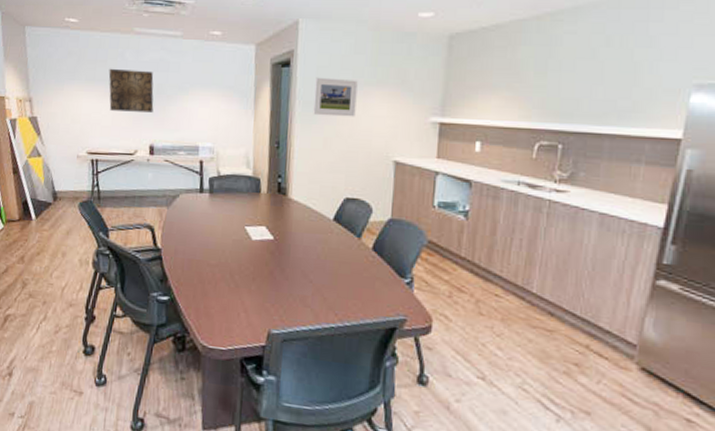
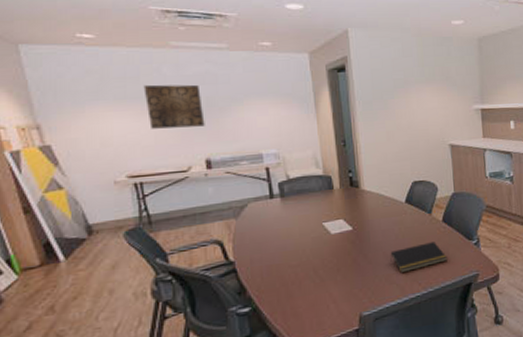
notepad: none [308,270,372,298] -> present [390,242,447,274]
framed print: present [313,77,358,117] -> none [371,79,412,113]

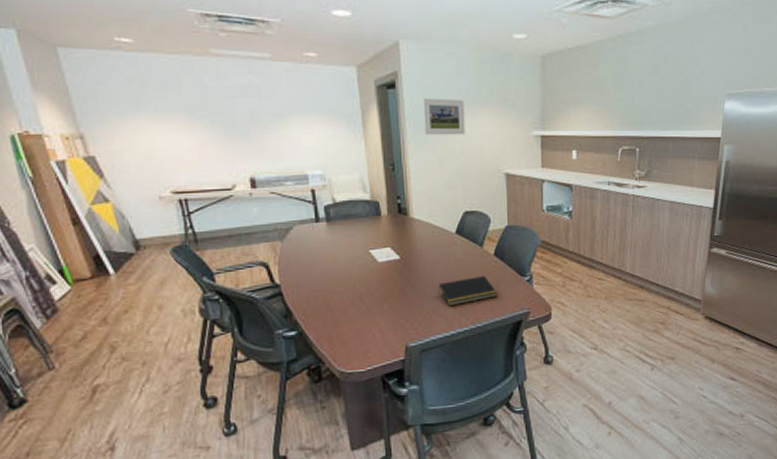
wall art: present [143,84,205,129] -> none [185,95,249,143]
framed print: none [371,79,412,113] -> present [423,98,465,136]

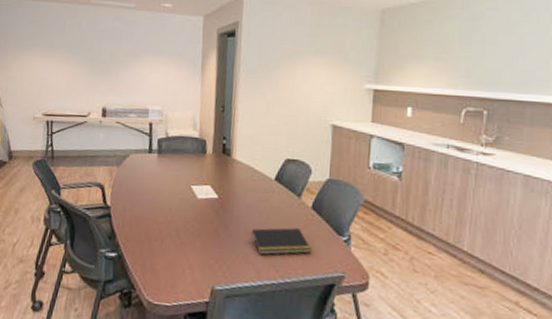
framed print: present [423,98,465,136] -> none [256,46,298,84]

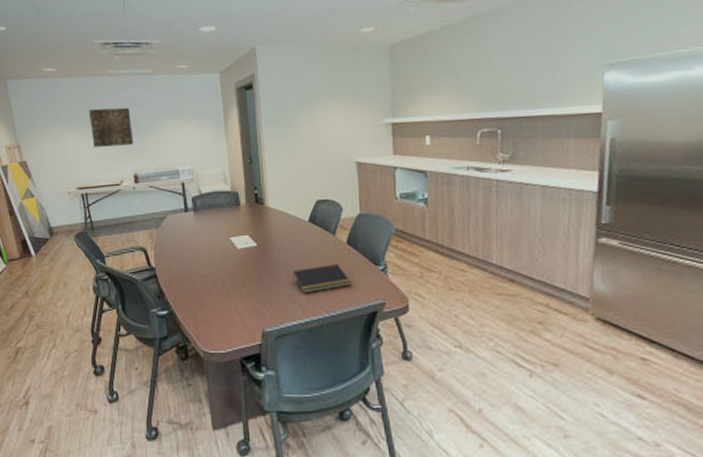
wall art: none [65,36,108,77] -> present [89,107,134,147]

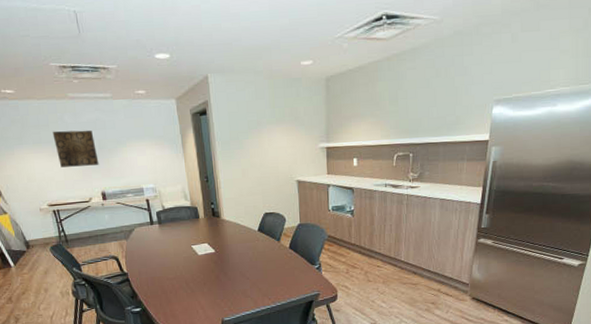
notepad: present [292,264,351,294] -> none [245,265,293,289]

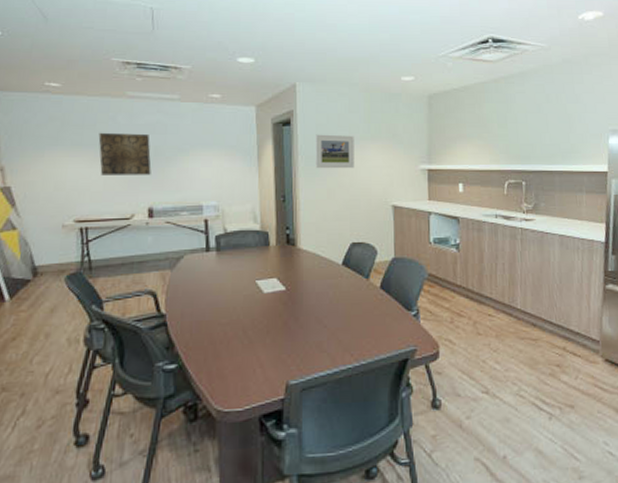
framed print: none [228,120,264,152] -> present [315,134,355,169]

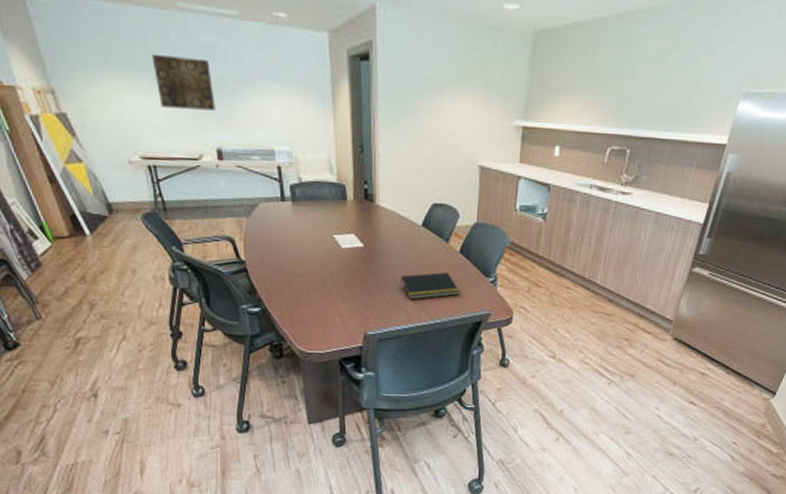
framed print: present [315,134,355,169] -> none [397,74,442,120]
notepad: none [322,310,383,342] -> present [400,272,460,300]

